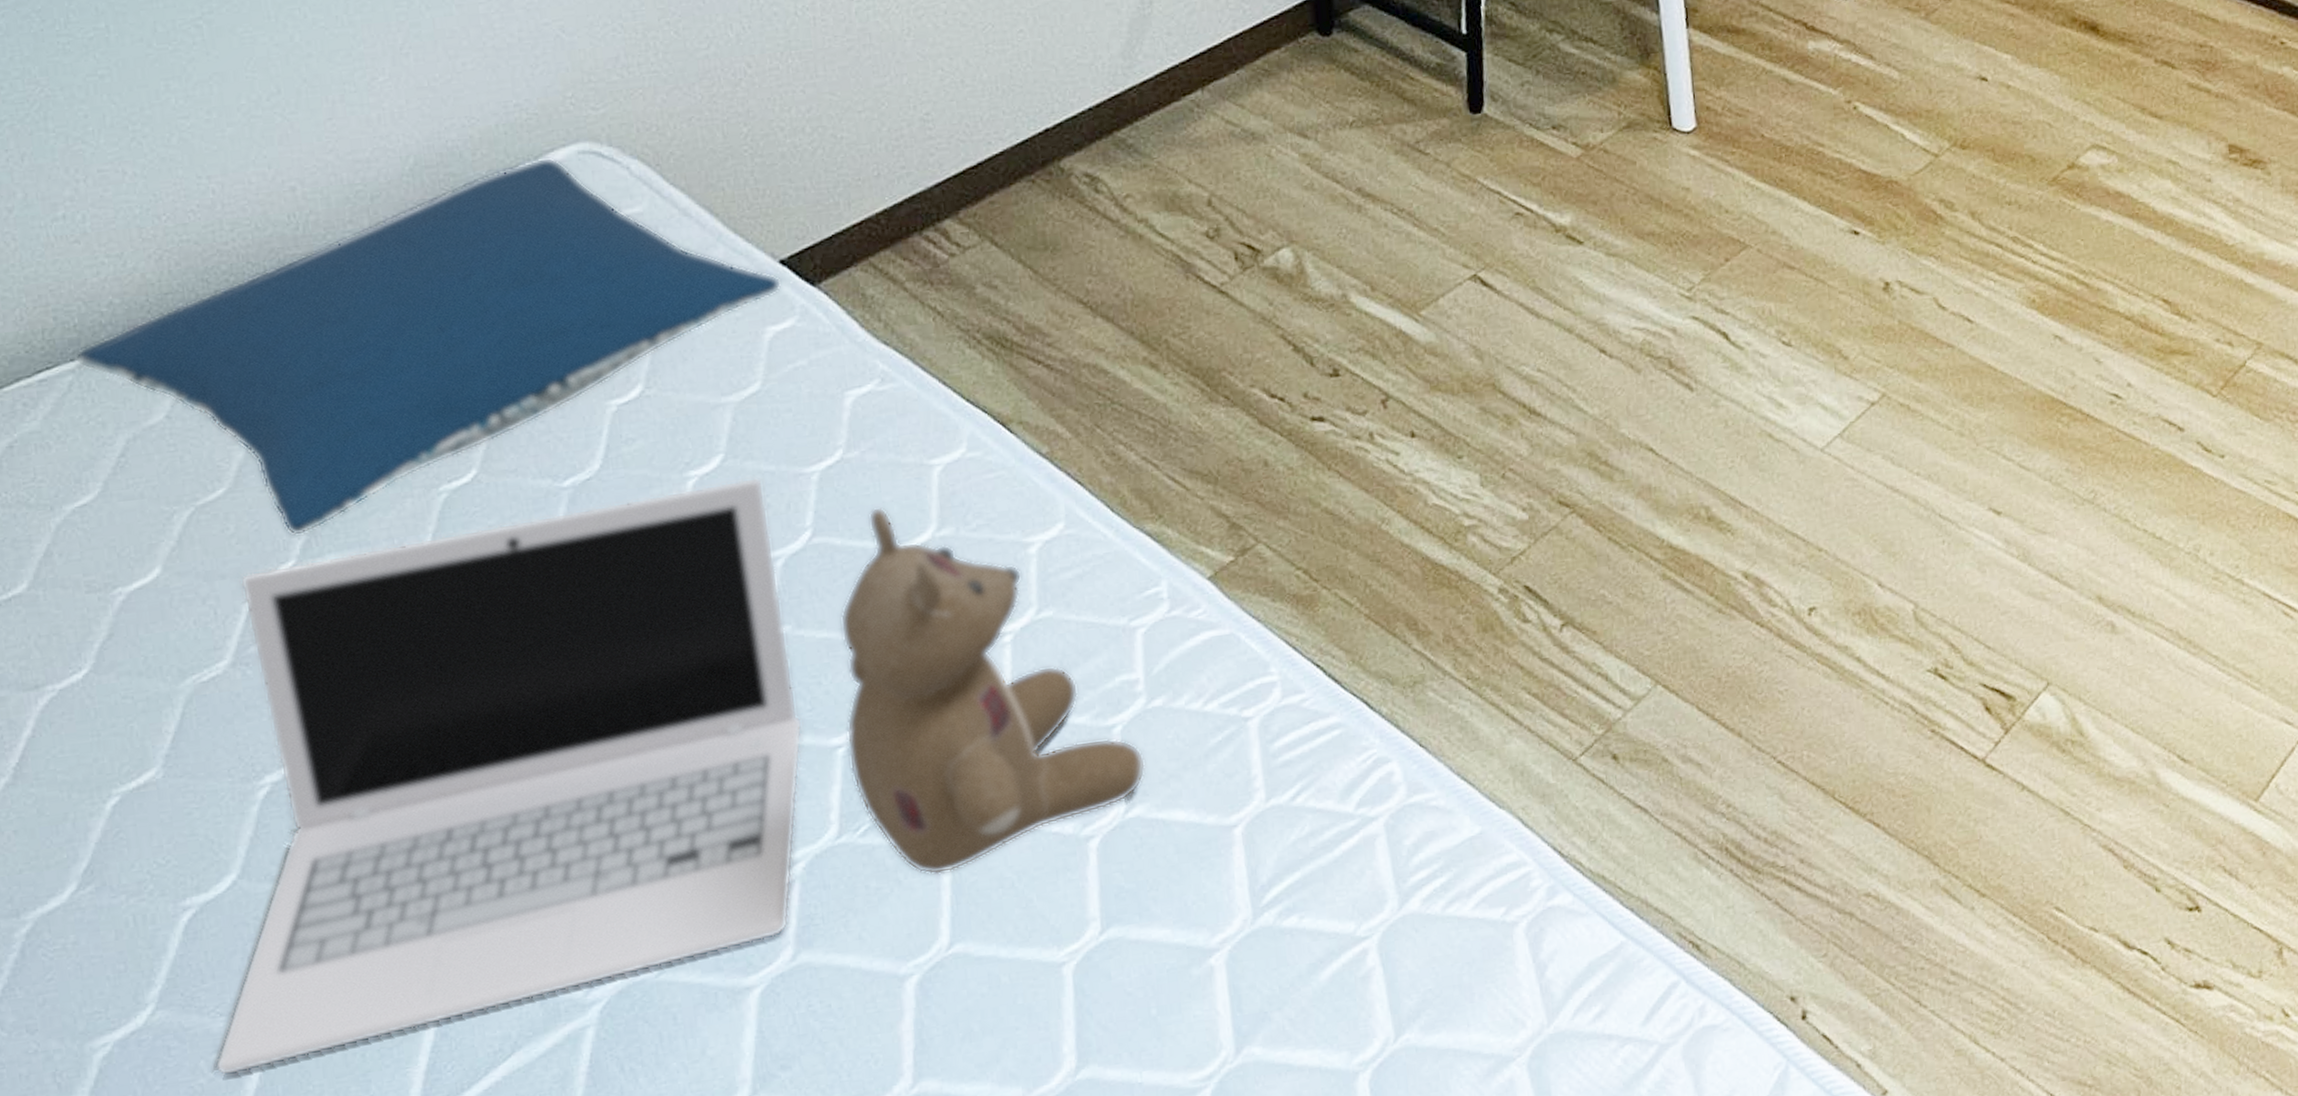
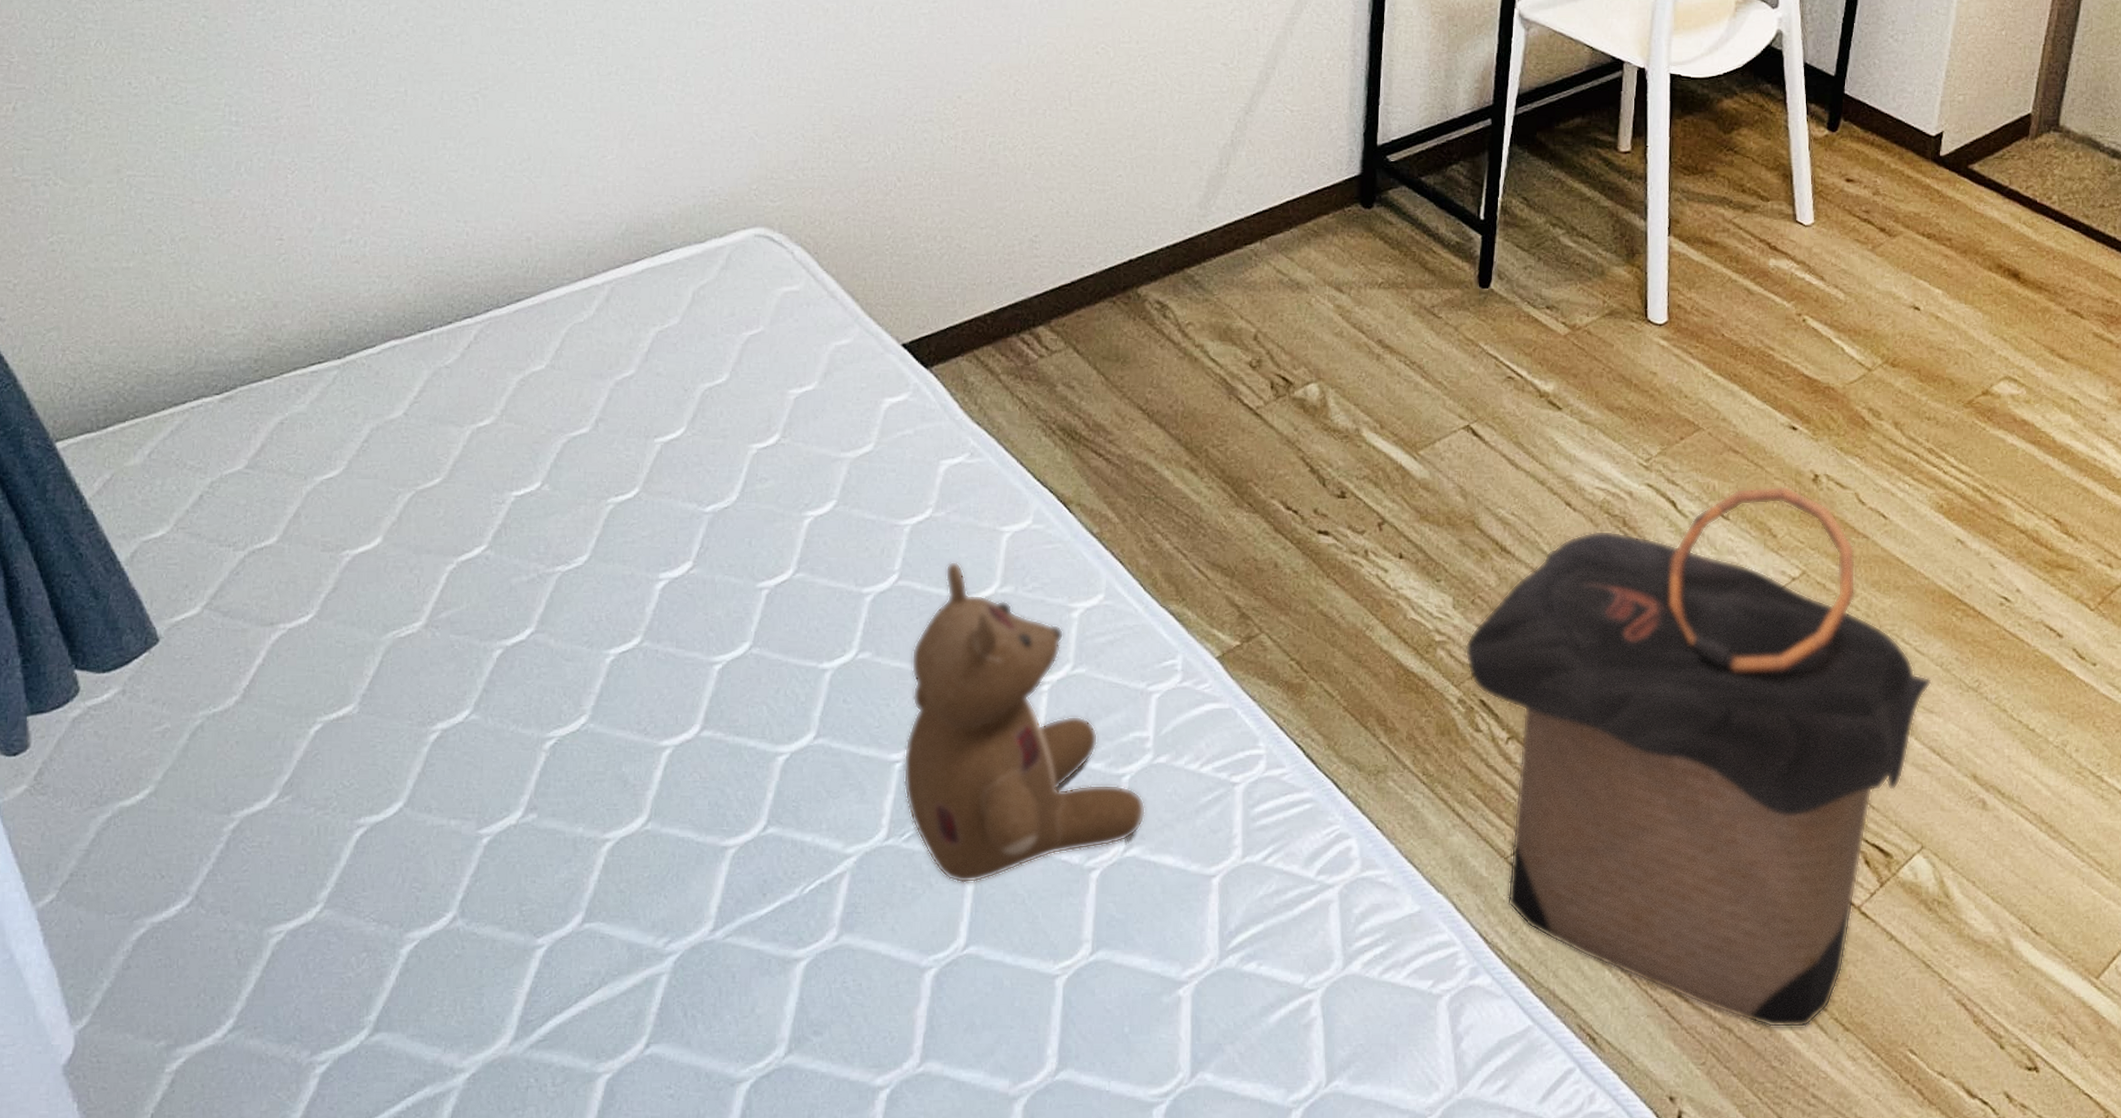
pillow: present [74,157,782,537] -> none [341,236,902,526]
laptop: present [215,476,804,1076] -> none [363,523,871,973]
laundry hamper: none [1500,299,2042,906] -> present [1465,485,1932,1028]

